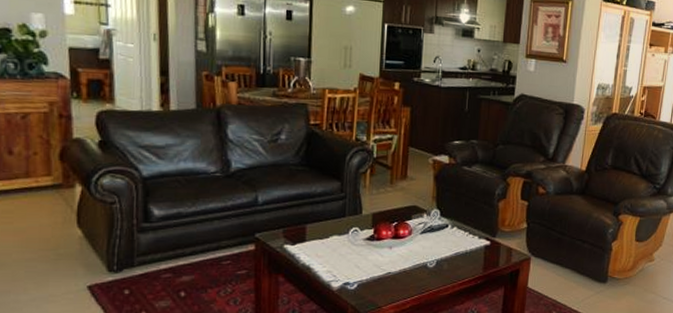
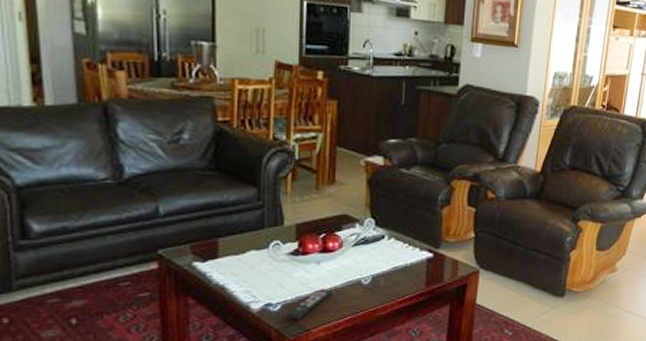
remote control: none [362,270,402,298] -> present [287,288,333,321]

